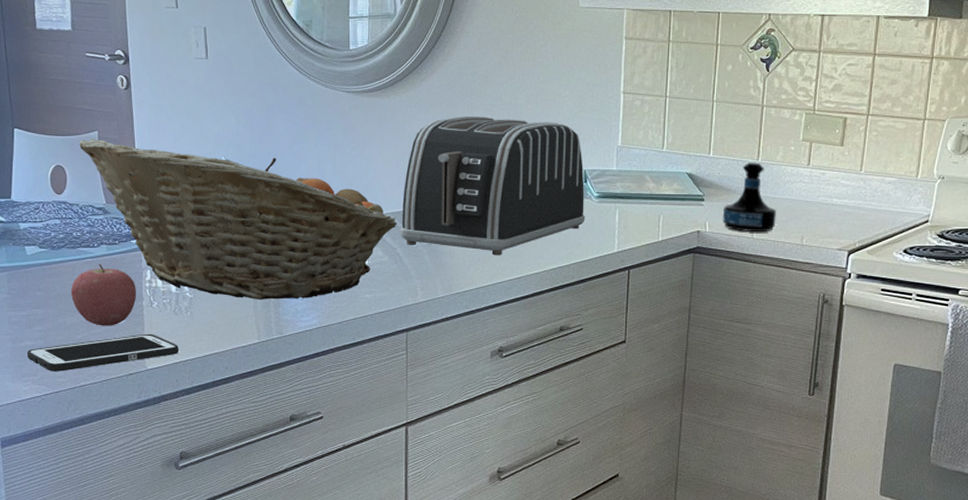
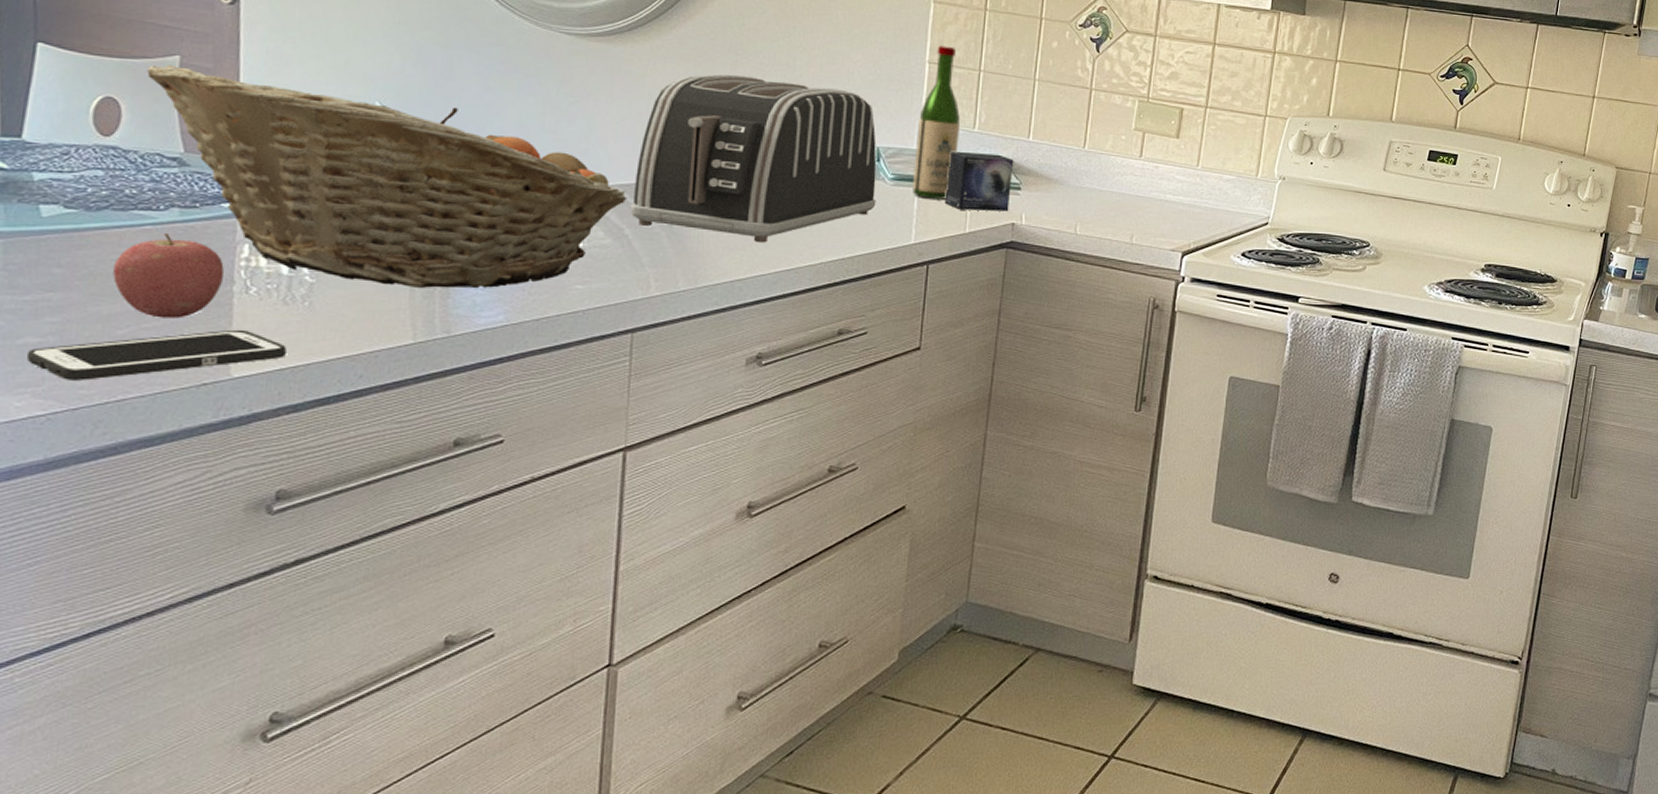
wine bottle: none [614,77,651,212] -> present [912,45,960,199]
small box: none [641,169,697,221] -> present [944,151,1014,212]
tequila bottle: present [722,163,776,233] -> none [1042,150,1103,228]

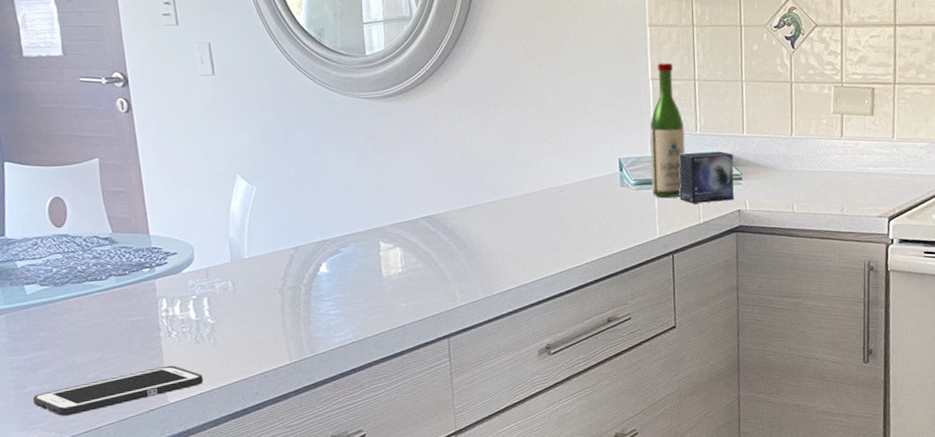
apple: present [113,234,224,319] -> none [79,297,152,363]
fruit basket: present [147,64,628,288] -> none [78,166,430,319]
toaster: present [630,74,877,243] -> none [433,113,624,252]

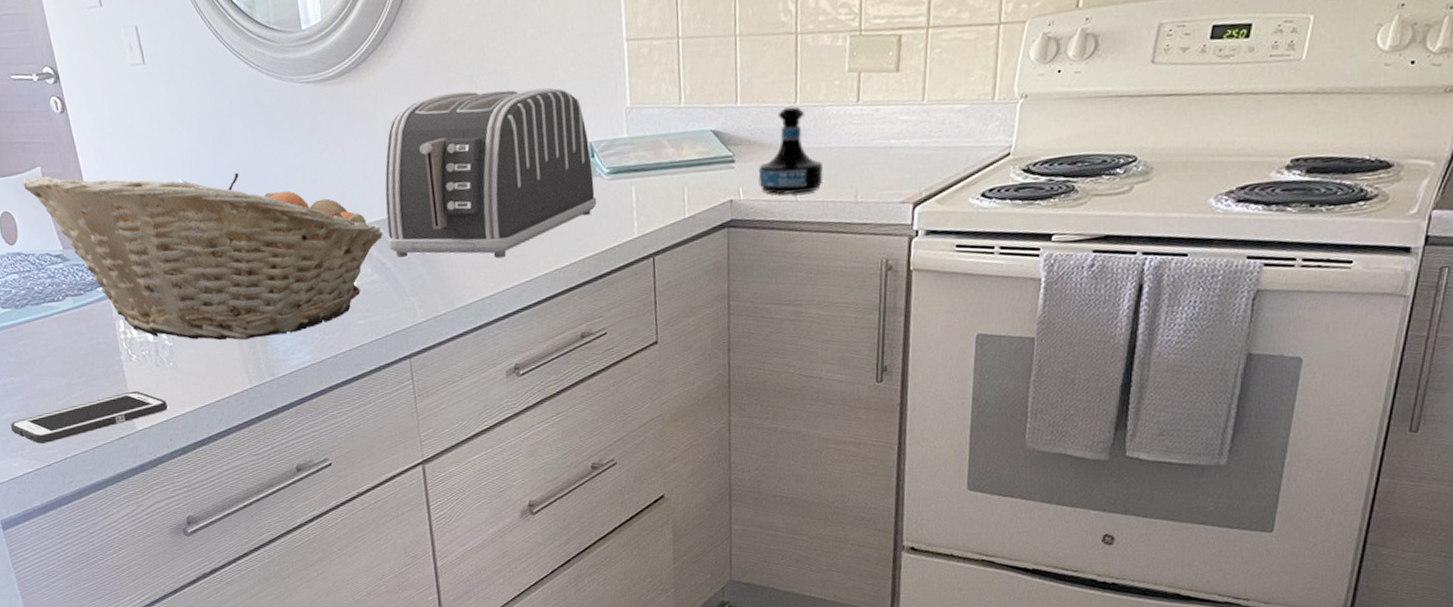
fruit basket: none [78,166,430,319] -> present [22,172,384,340]
toaster: none [433,113,624,252] -> present [385,87,597,259]
wine bottle: present [649,62,686,198] -> none [625,16,668,188]
small box: present [679,151,734,204] -> none [659,127,726,195]
tequila bottle: none [761,138,815,207] -> present [758,106,823,195]

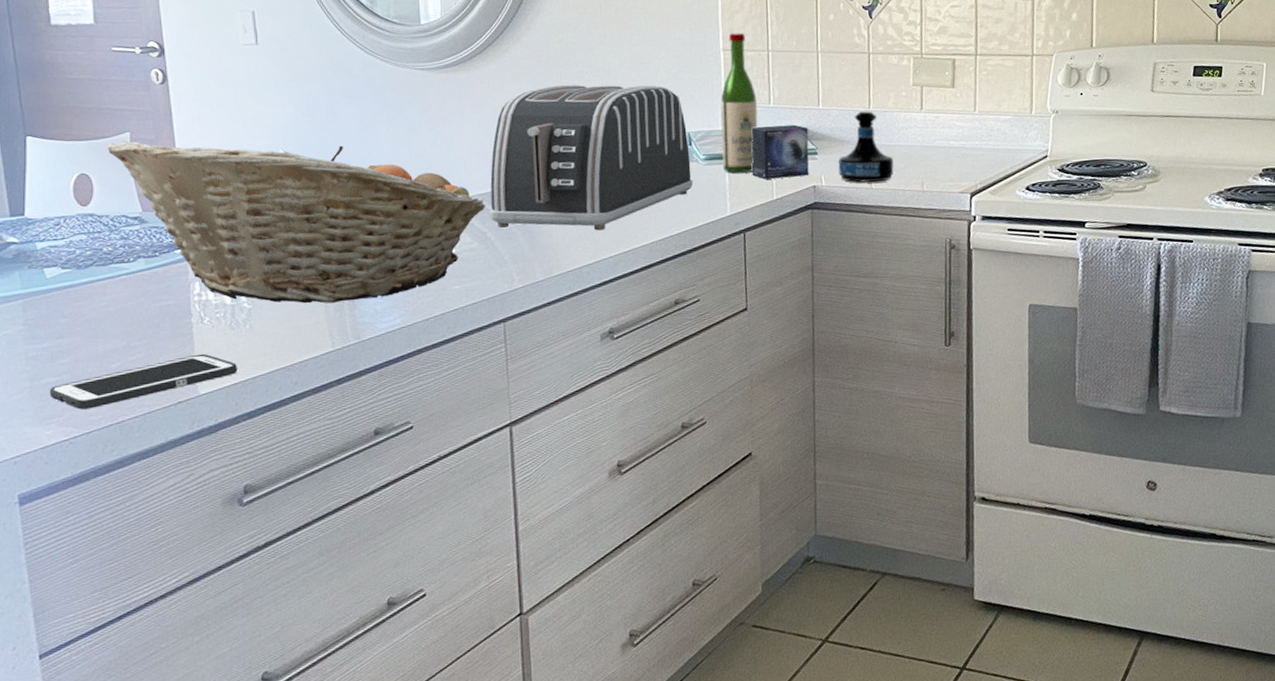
wine bottle: none [625,16,668,188] -> present [720,32,758,173]
small box: none [659,127,726,195] -> present [751,124,809,179]

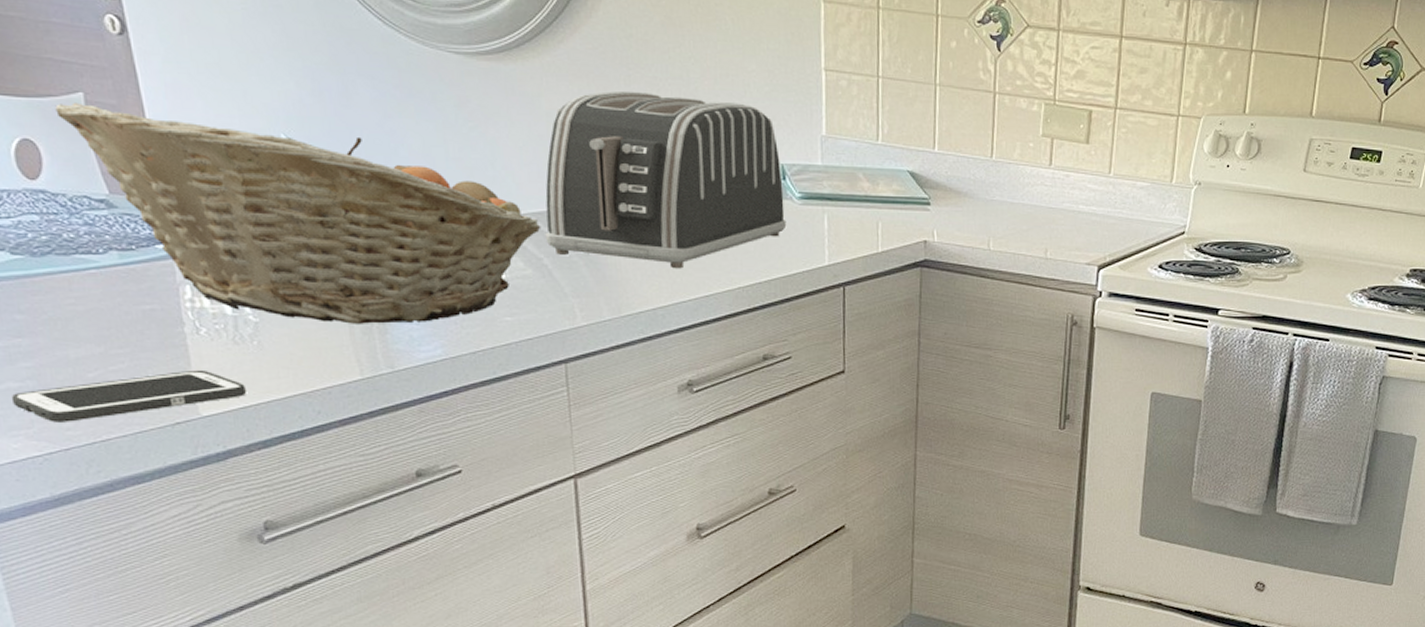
wine bottle: present [720,32,758,173] -> none [820,50,864,218]
small box: present [751,124,809,179] -> none [854,165,921,228]
tequila bottle: present [838,111,894,183] -> none [953,160,1015,244]

